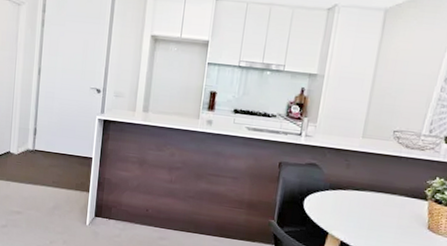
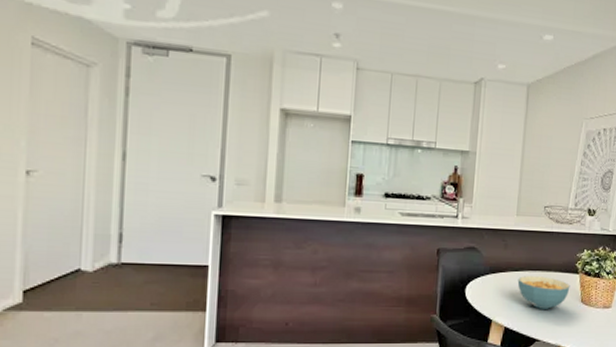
cereal bowl: none [357,196,417,231] -> present [517,276,570,309]

